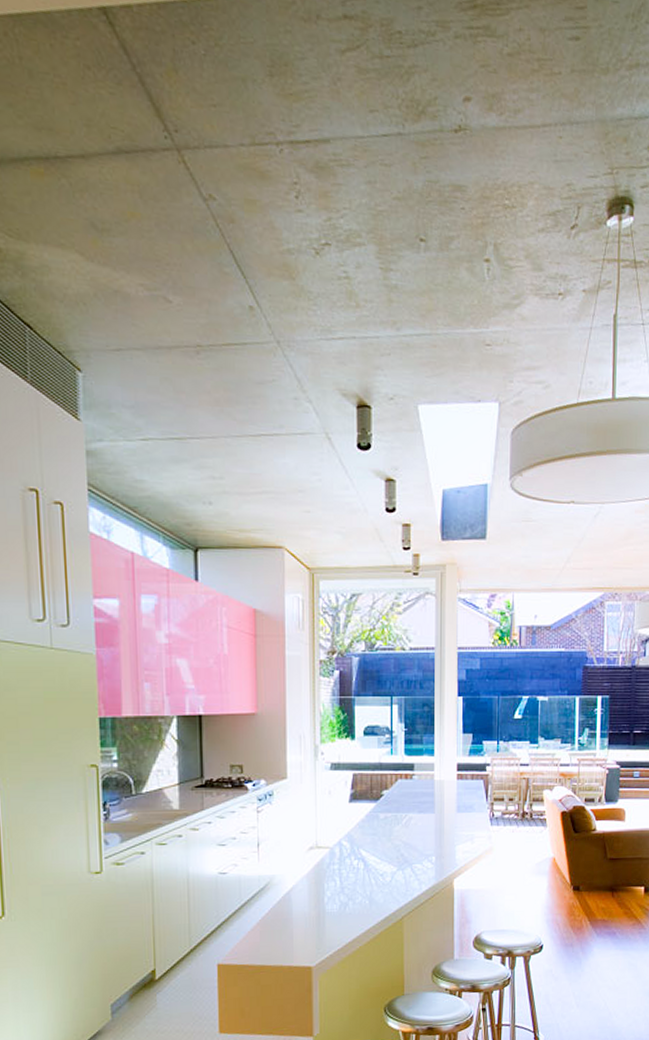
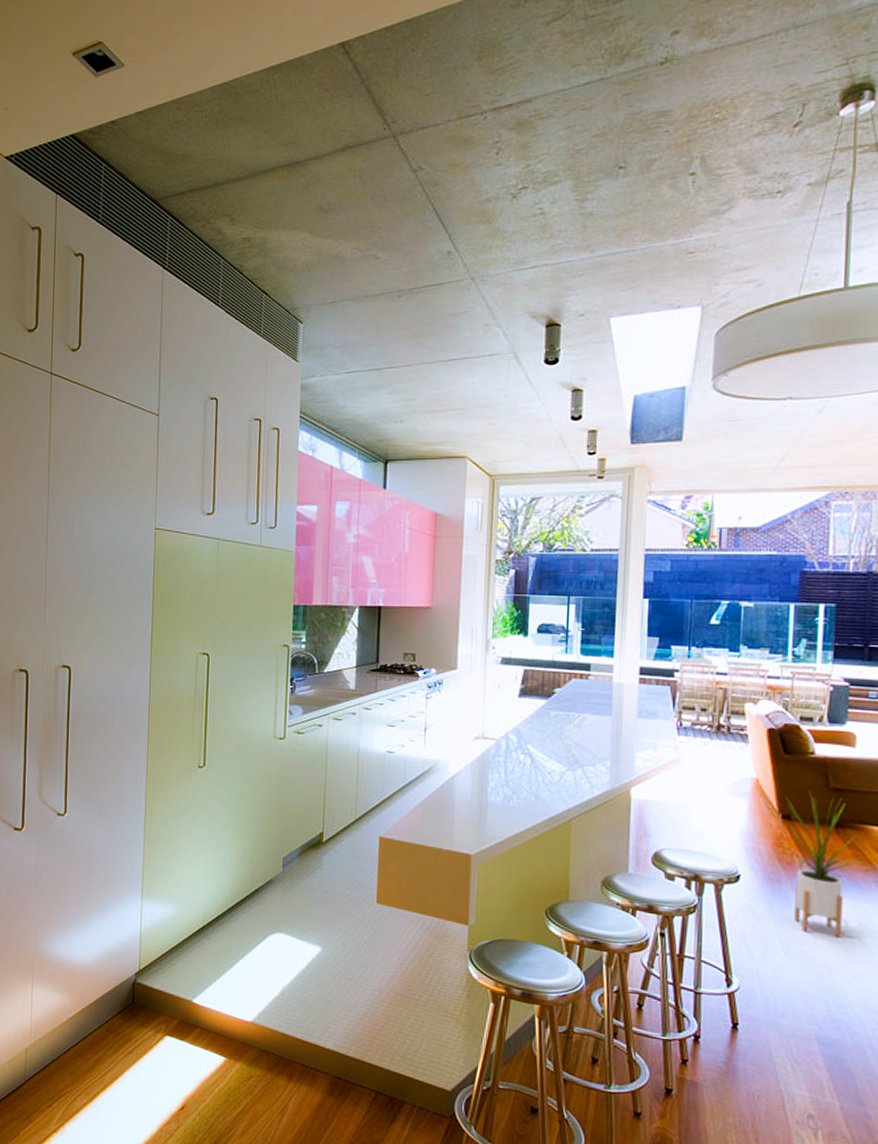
house plant: none [572,862,635,985] -> present [780,789,868,938]

